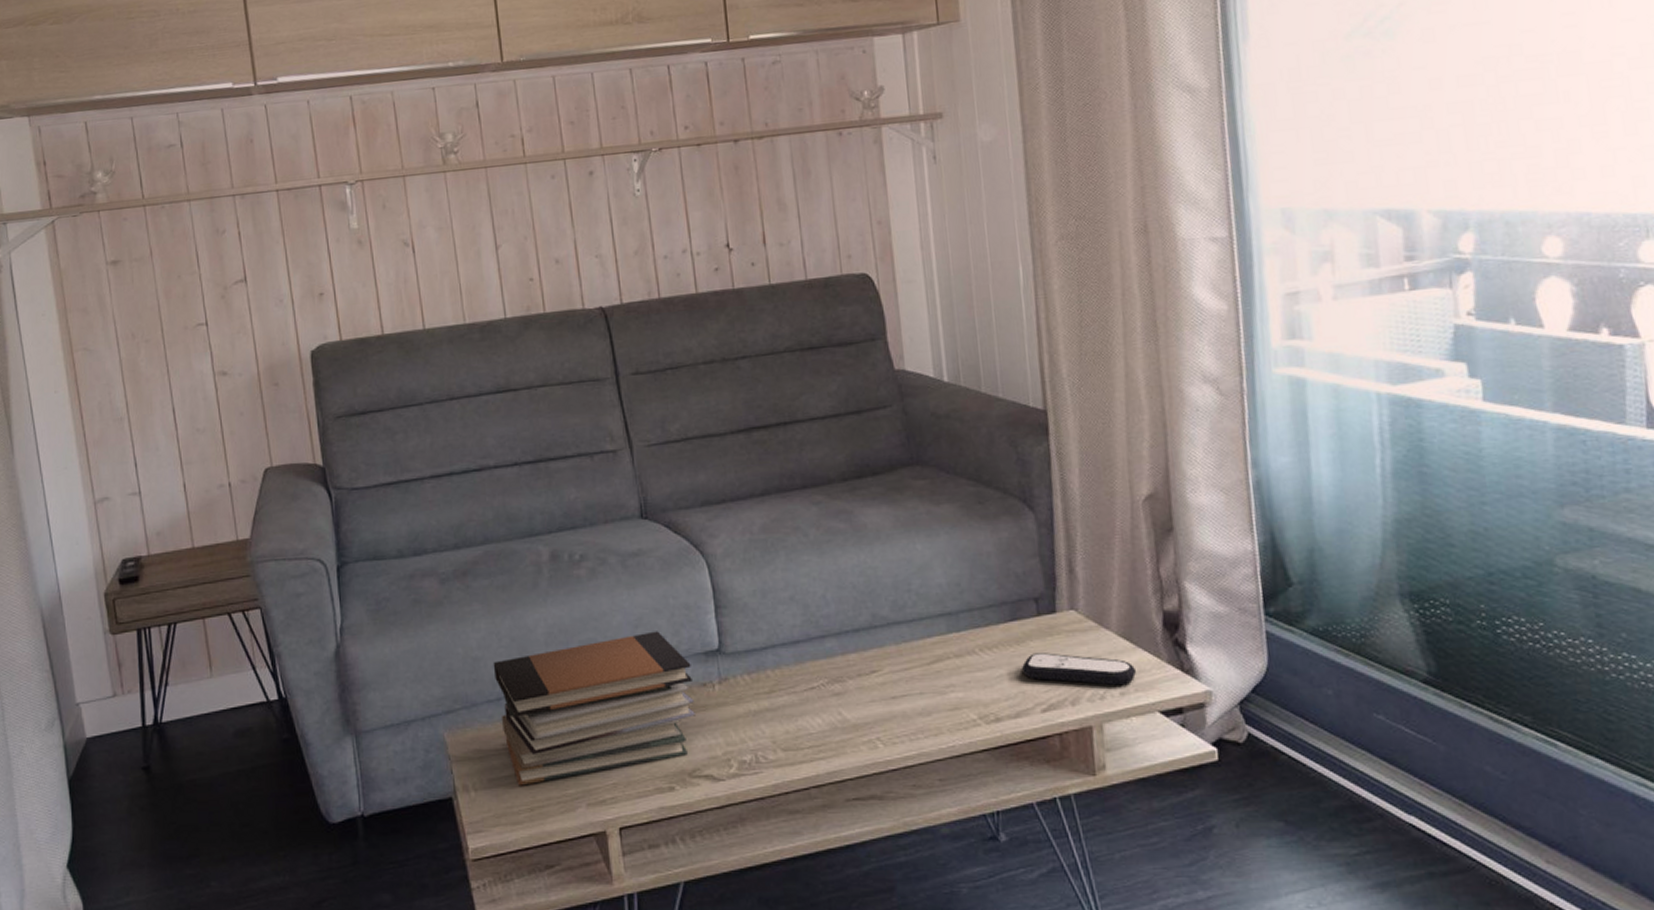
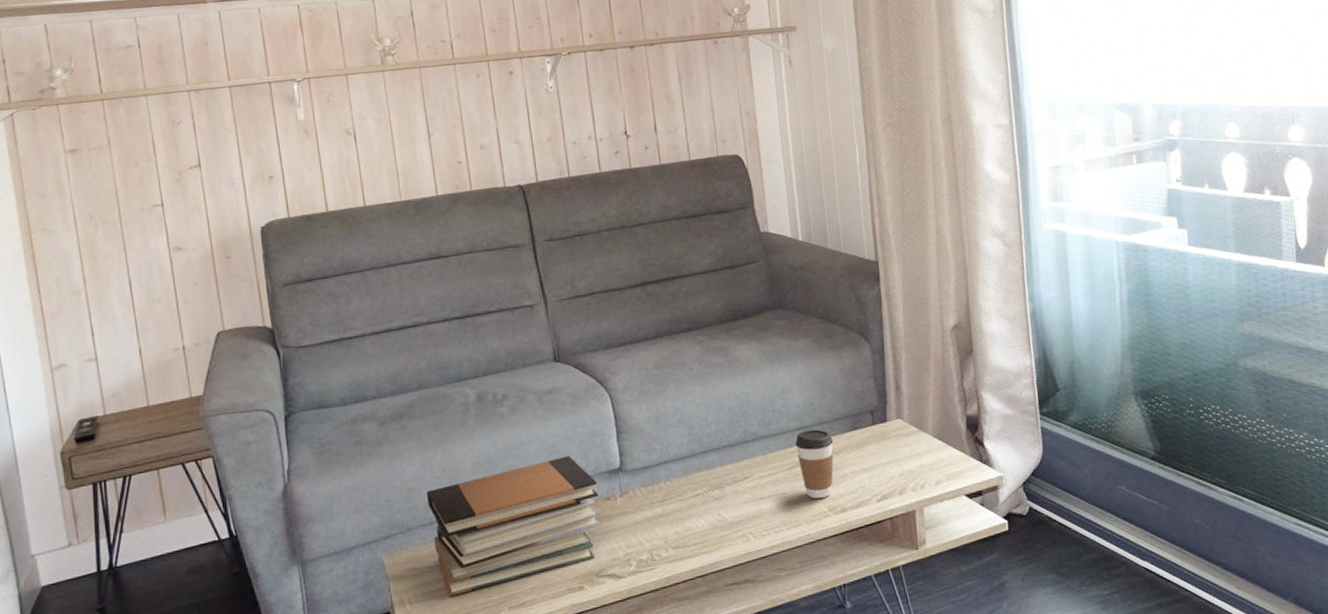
coffee cup: none [936,617,986,704] -> present [795,429,834,499]
remote control: present [1022,652,1137,686] -> none [862,454,948,477]

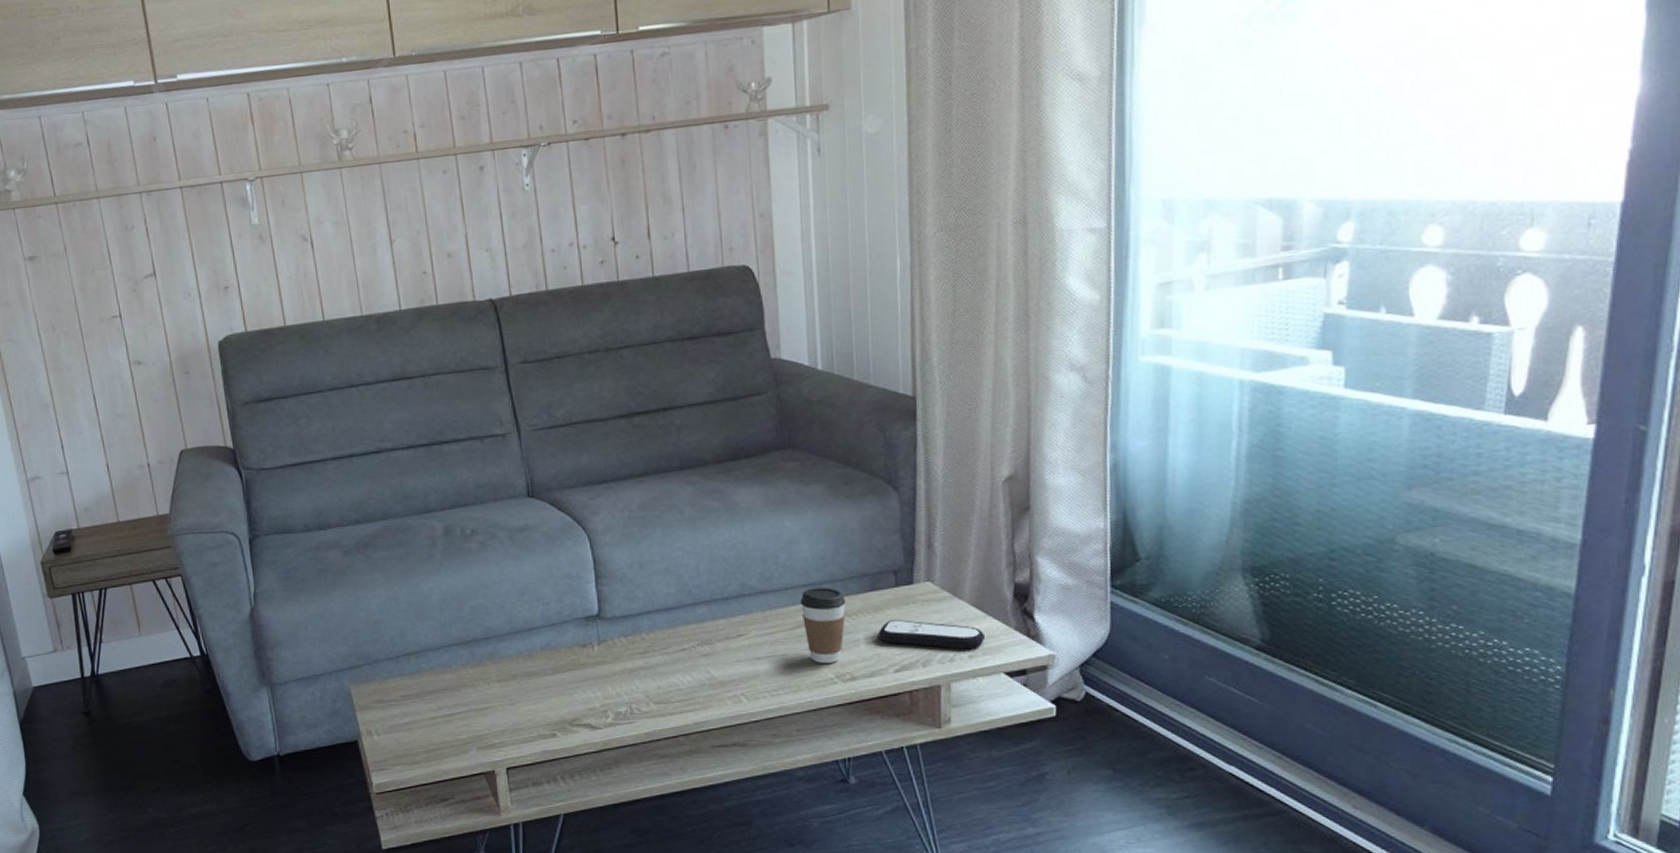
book stack: present [426,455,601,597] -> none [392,598,576,732]
remote control: none [862,454,948,477] -> present [879,620,986,650]

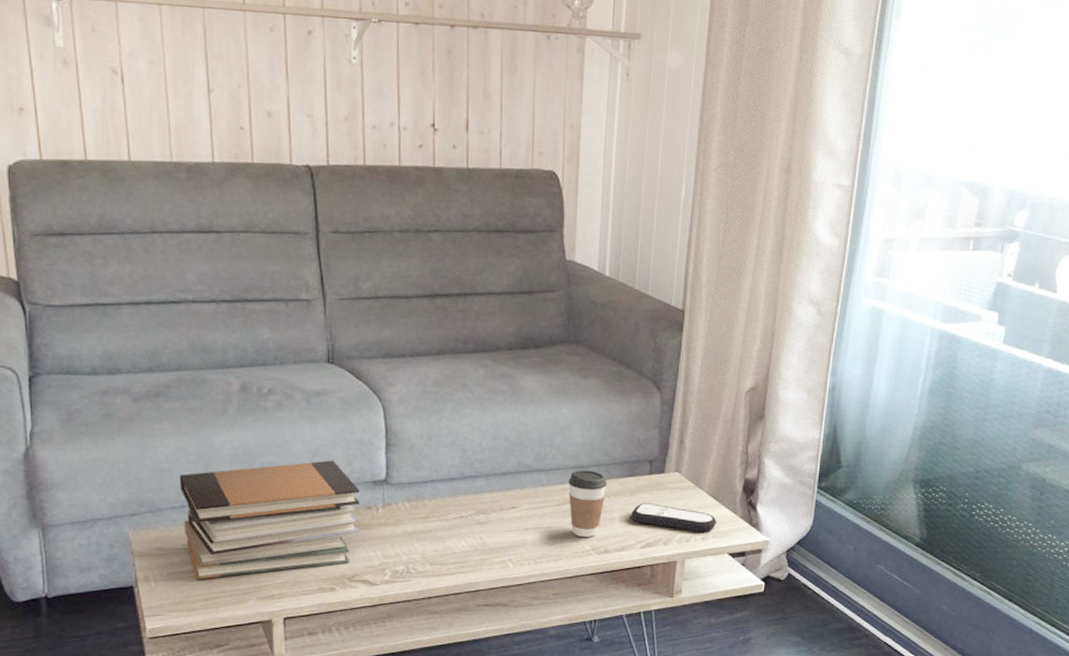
book stack: none [392,598,576,732] -> present [179,460,360,580]

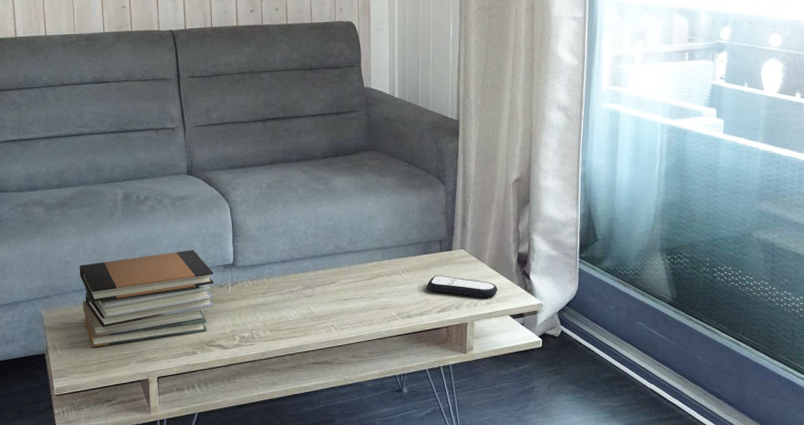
coffee cup: present [568,470,607,538] -> none [375,250,407,306]

